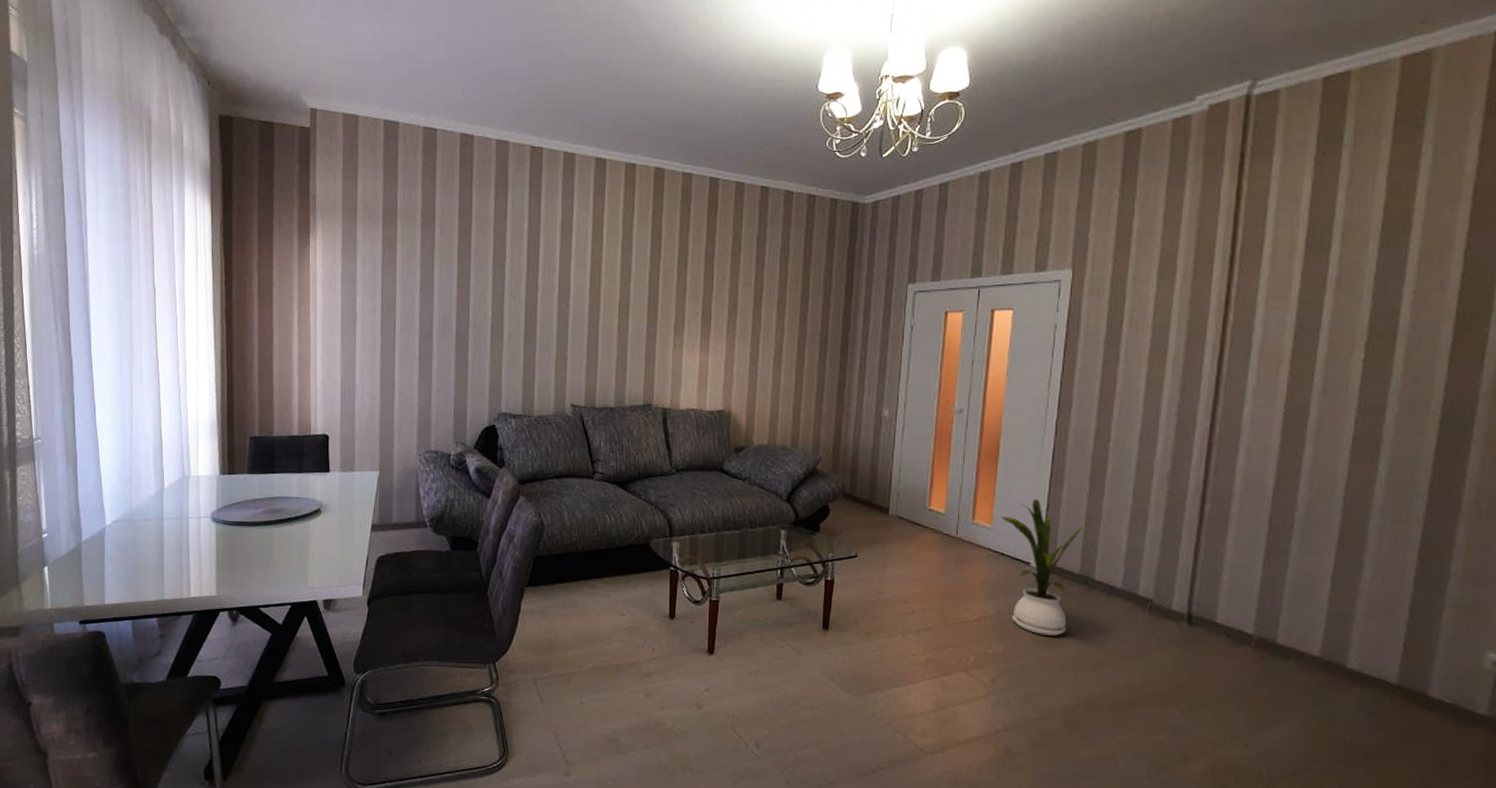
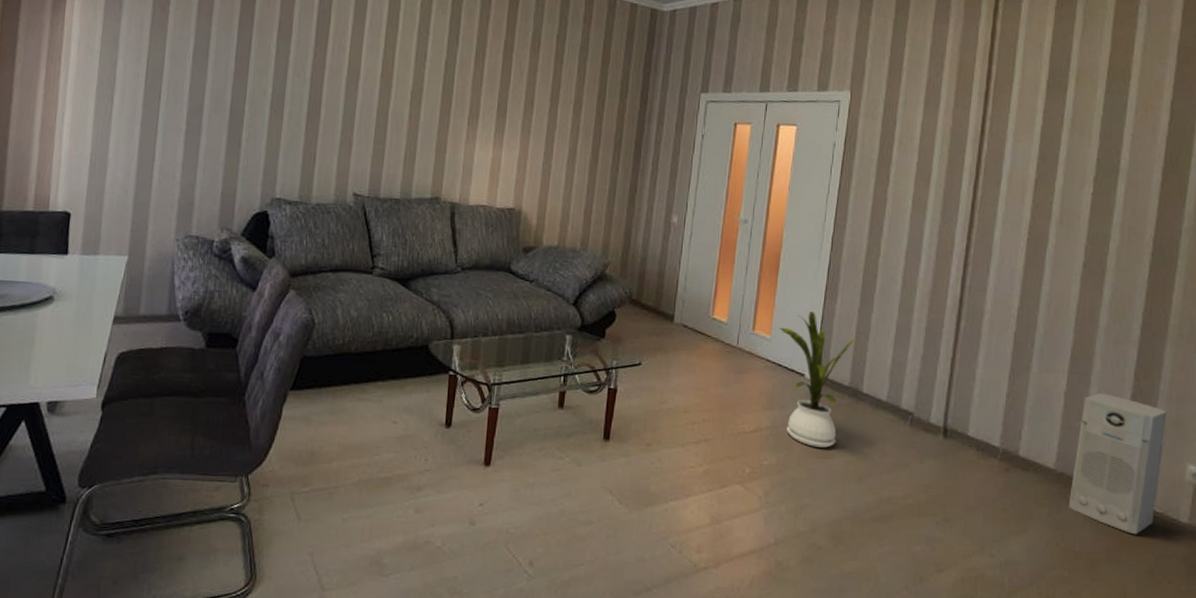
air purifier: none [1337,576,1460,727] -> present [1068,393,1167,535]

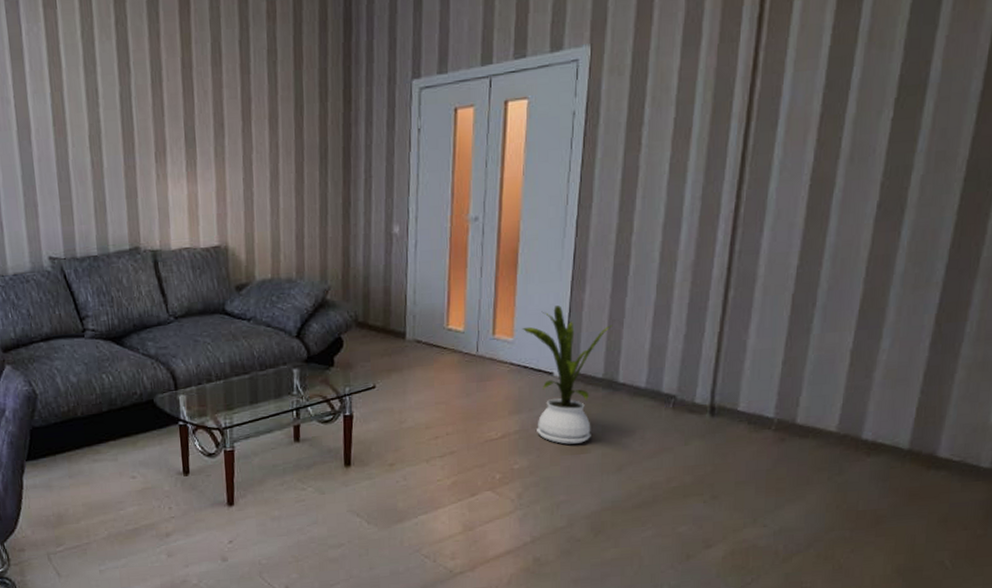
air purifier: present [1068,393,1167,535] -> none [851,345,973,487]

